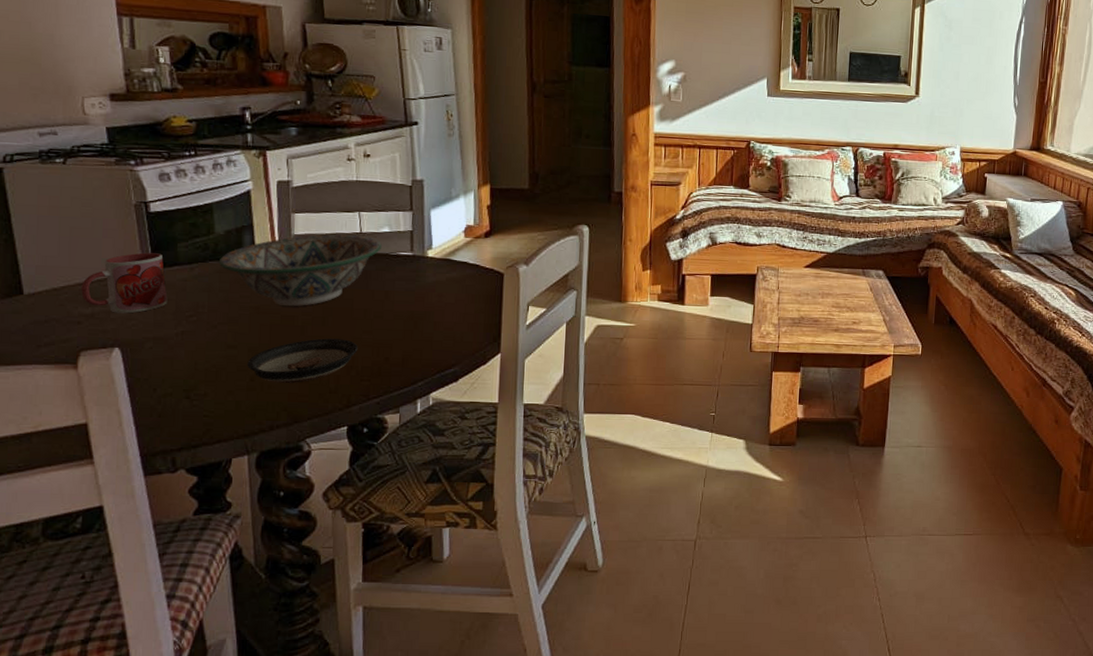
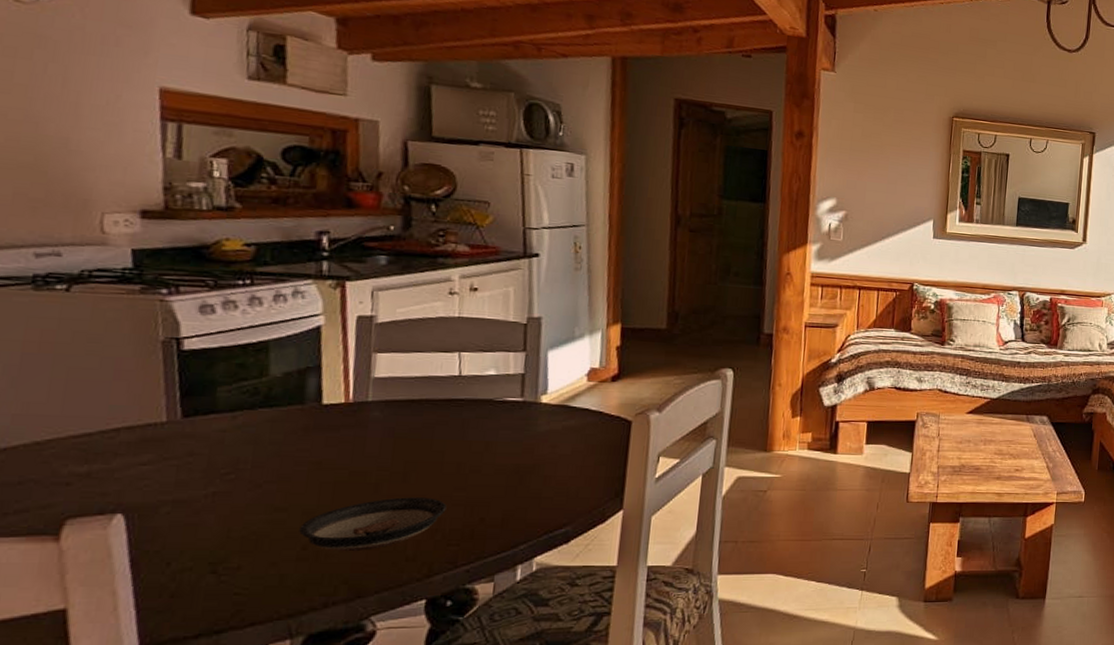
mug: present [81,252,168,314] -> none [75,398,197,472]
decorative bowl: present [218,234,382,307] -> none [271,377,485,461]

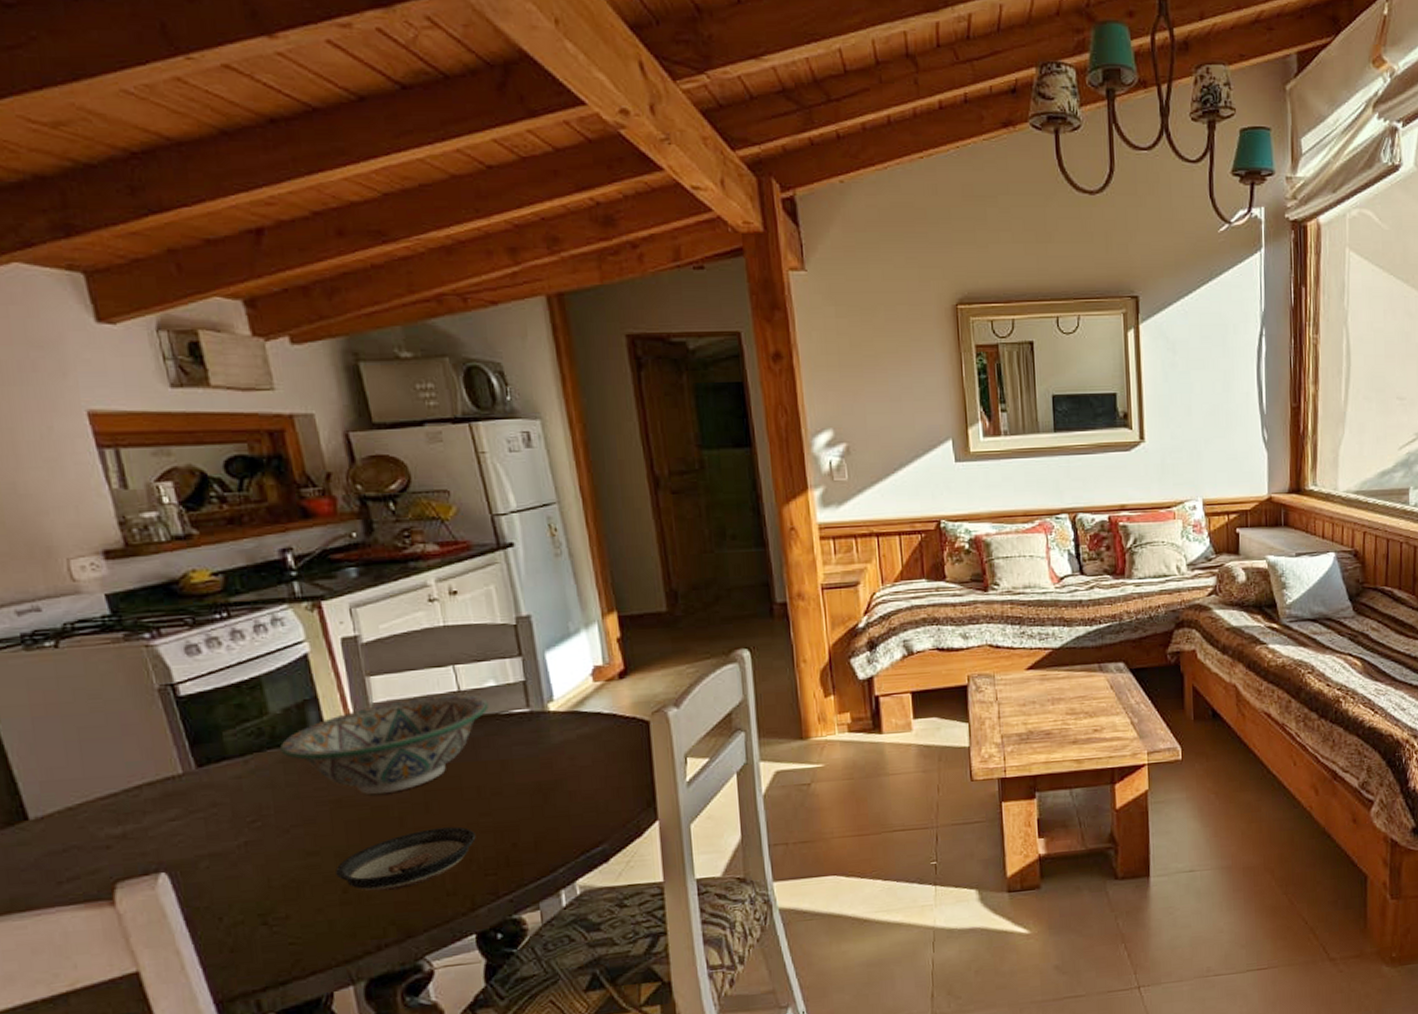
decorative bowl: none [271,377,485,461] -> present [279,694,488,795]

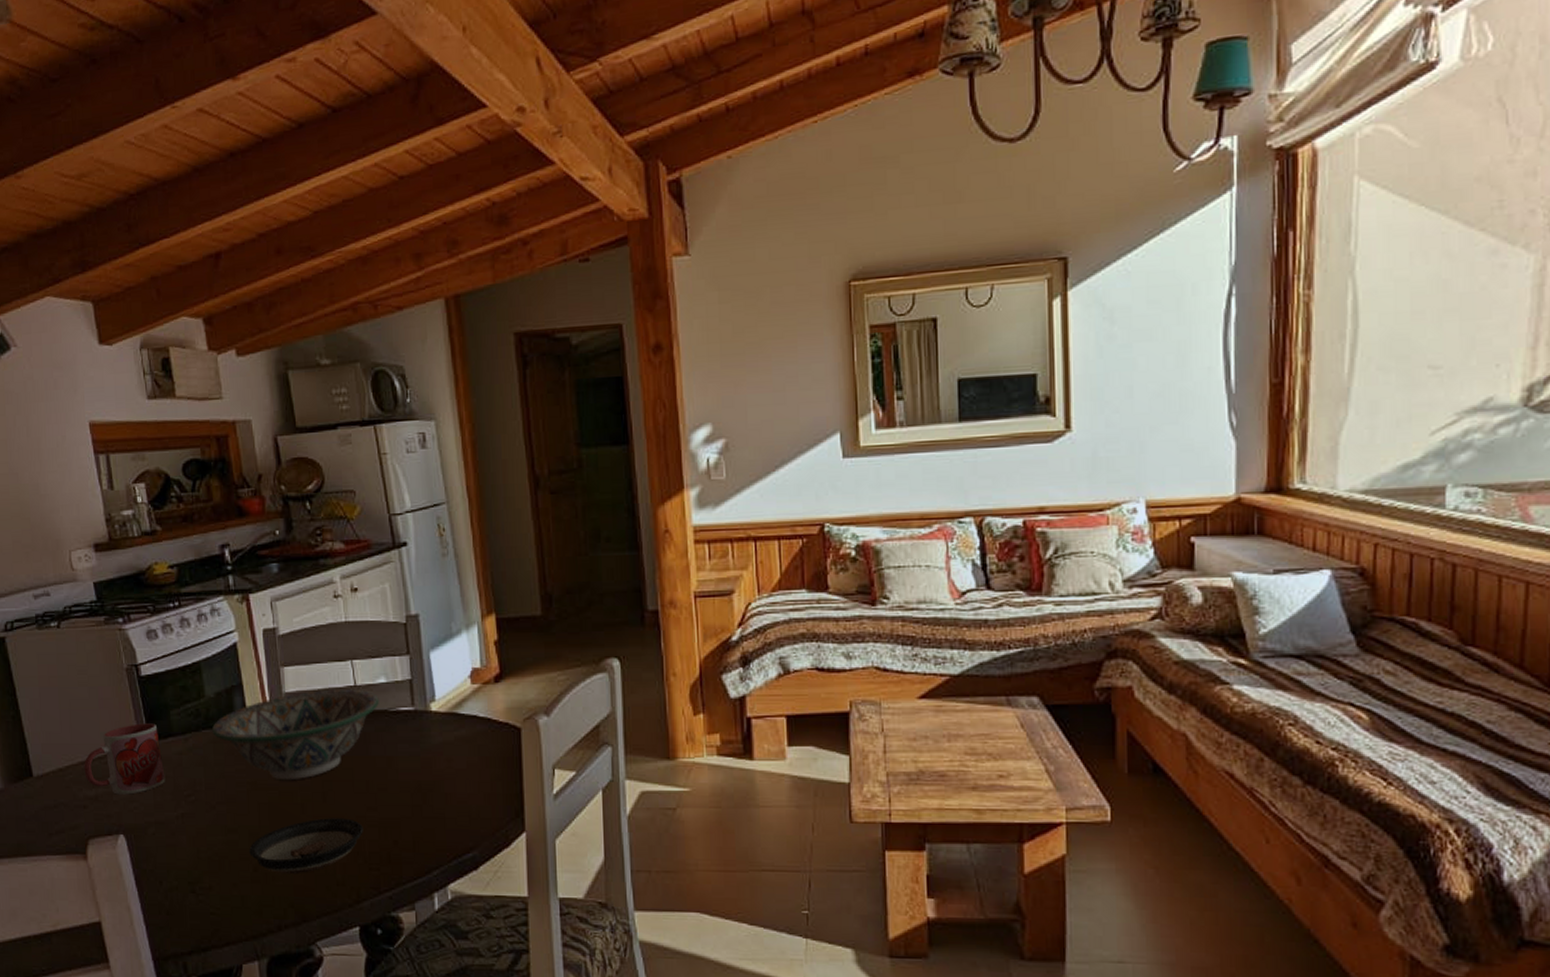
mug: none [104,747,220,830] -> present [84,723,165,795]

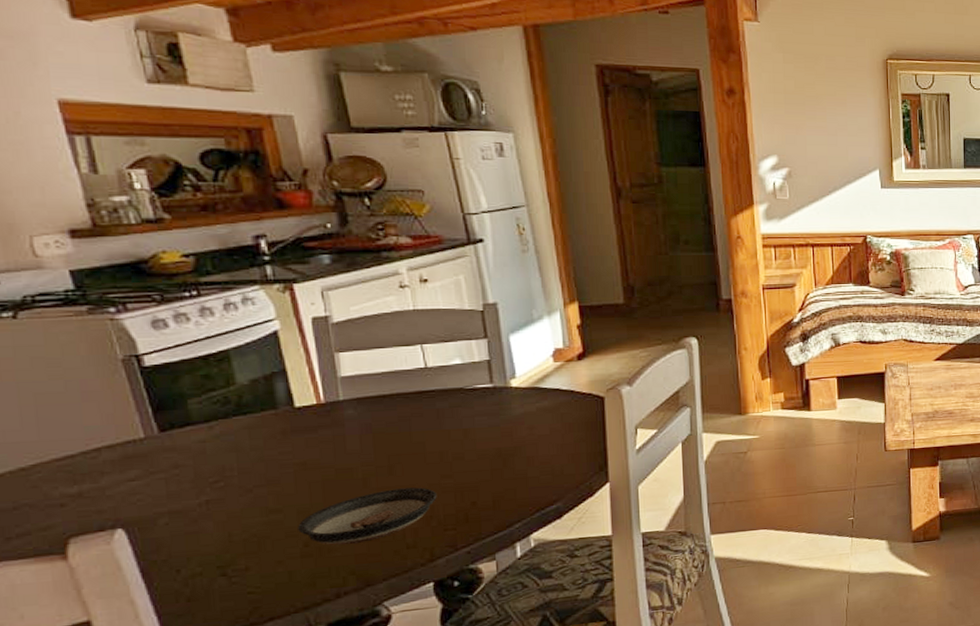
mug: present [84,723,165,795] -> none [59,413,182,489]
decorative bowl: present [211,689,379,781] -> none [245,370,454,459]

